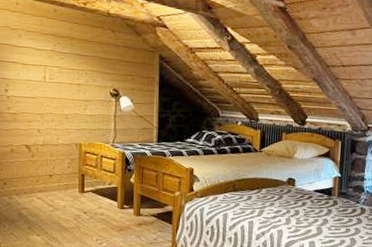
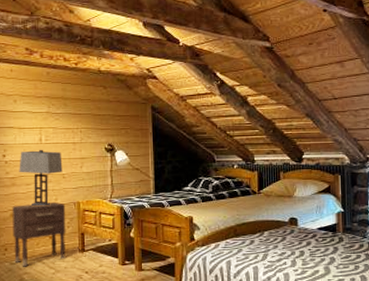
nightstand: none [12,141,67,202] -> present [12,201,66,267]
table lamp: none [21,87,66,145] -> present [19,149,63,207]

